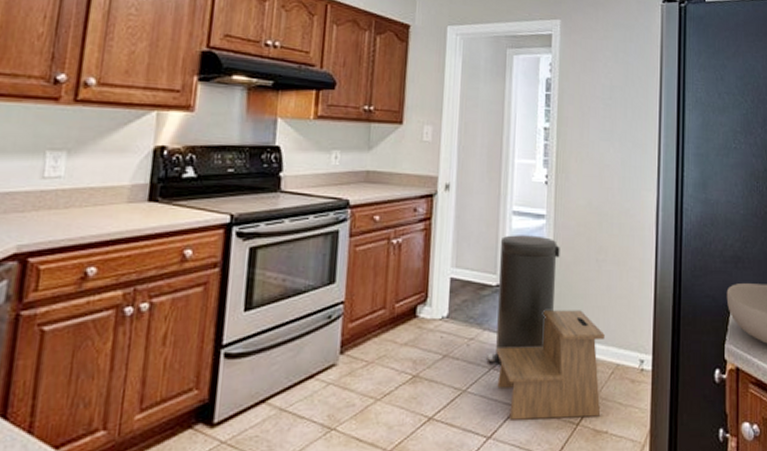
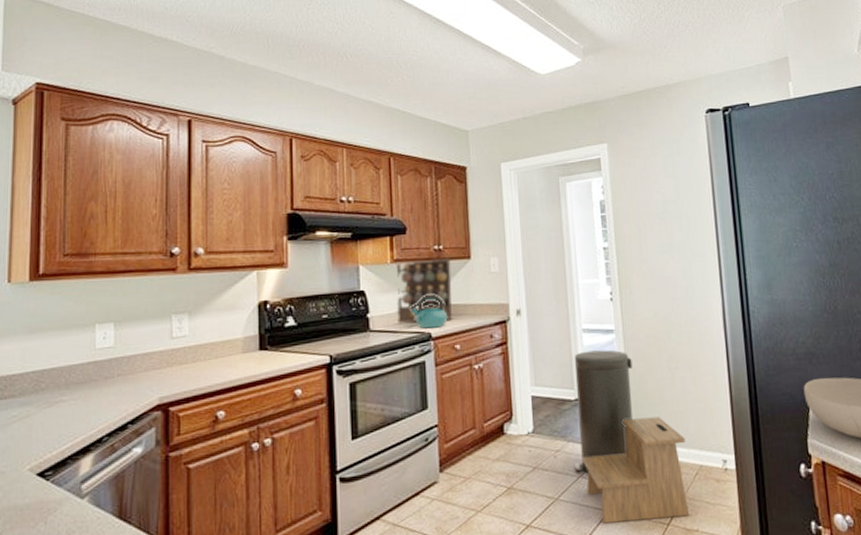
spice rack: none [312,118,381,189] -> present [396,257,453,324]
kettle: none [329,159,370,195] -> present [410,295,448,329]

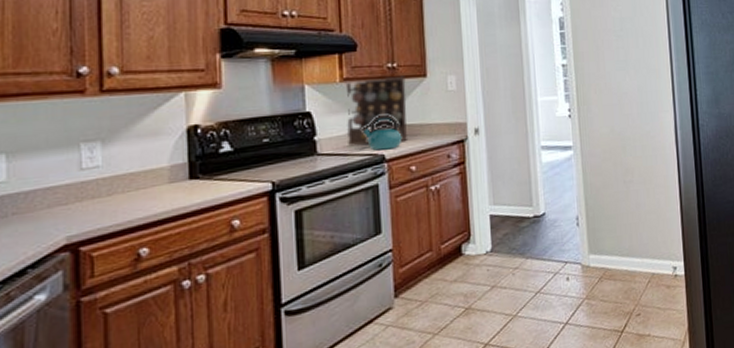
pedal bin: present [572,350,633,474] -> none [530,166,590,289]
step stool: present [582,417,690,524] -> none [540,229,642,336]

